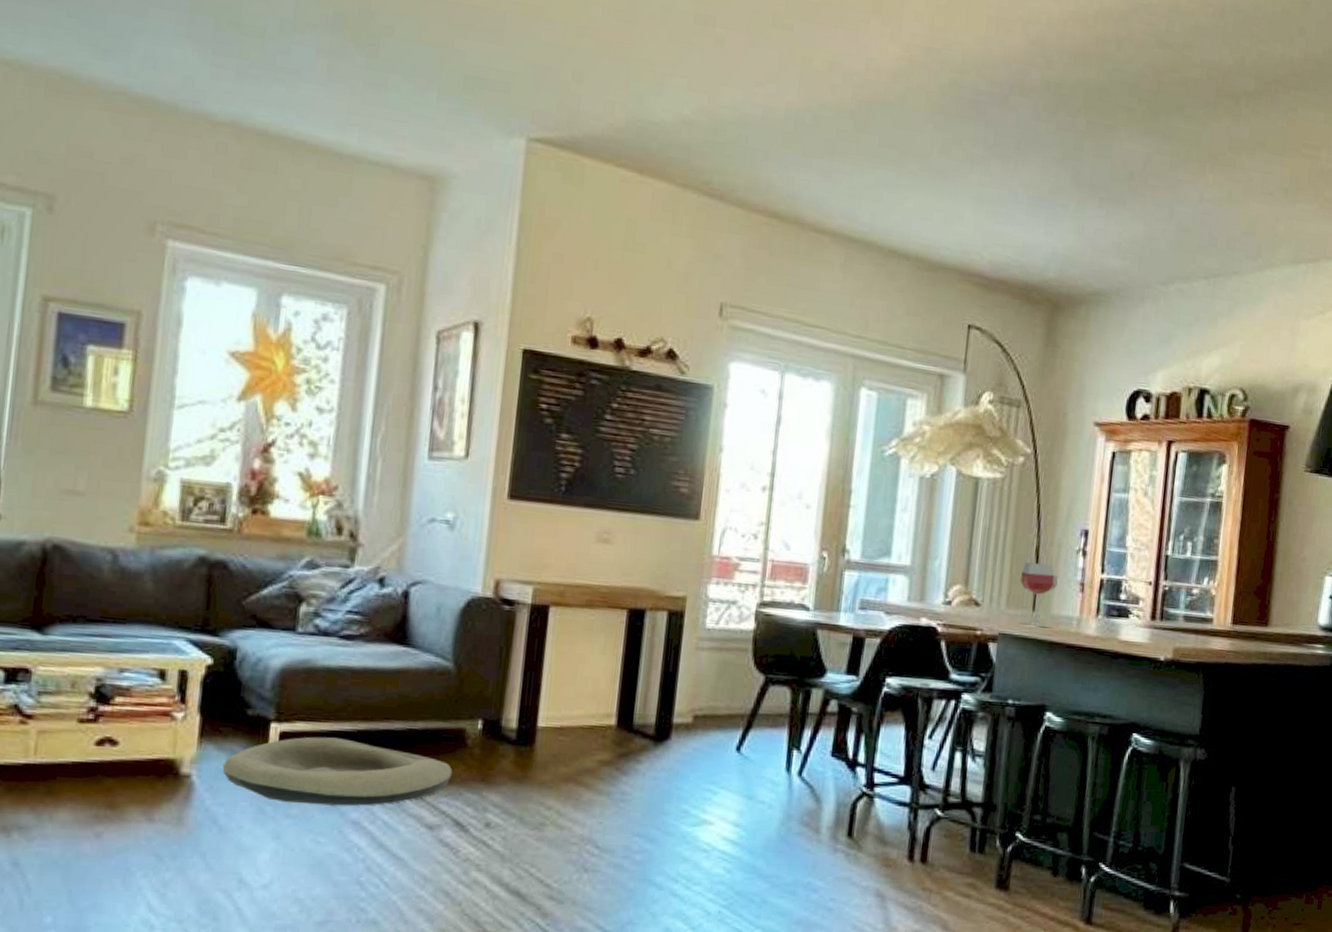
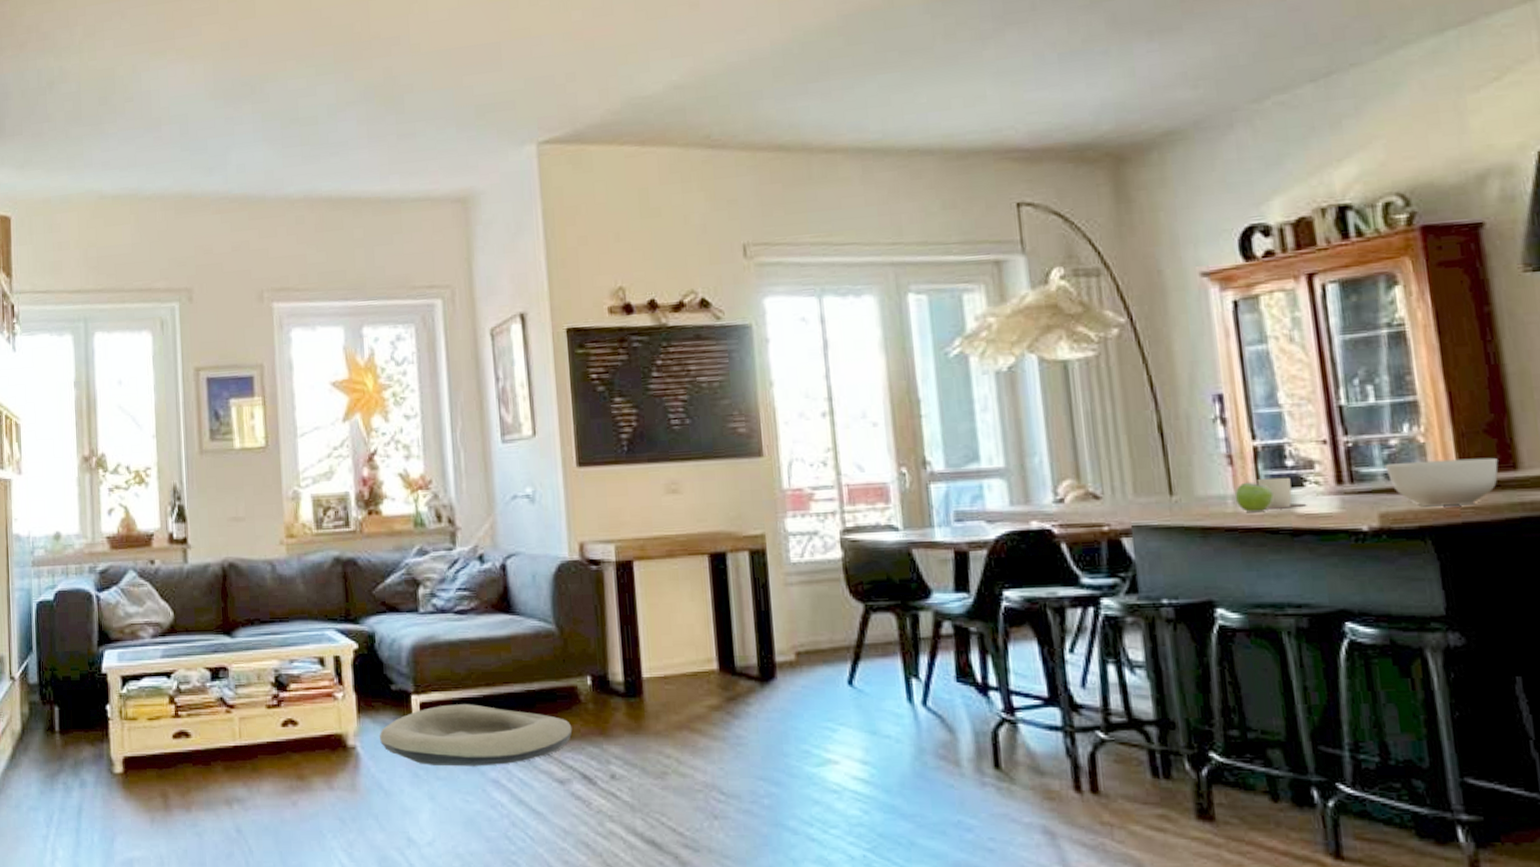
wineglass: present [1018,562,1058,629] -> none [1145,440,1201,514]
fruit: none [1079,608,1107,634] -> present [1234,482,1274,512]
cup: none [1097,606,1126,635] -> present [1256,477,1306,509]
bowl: none [1185,608,1258,650] -> present [1385,457,1499,507]

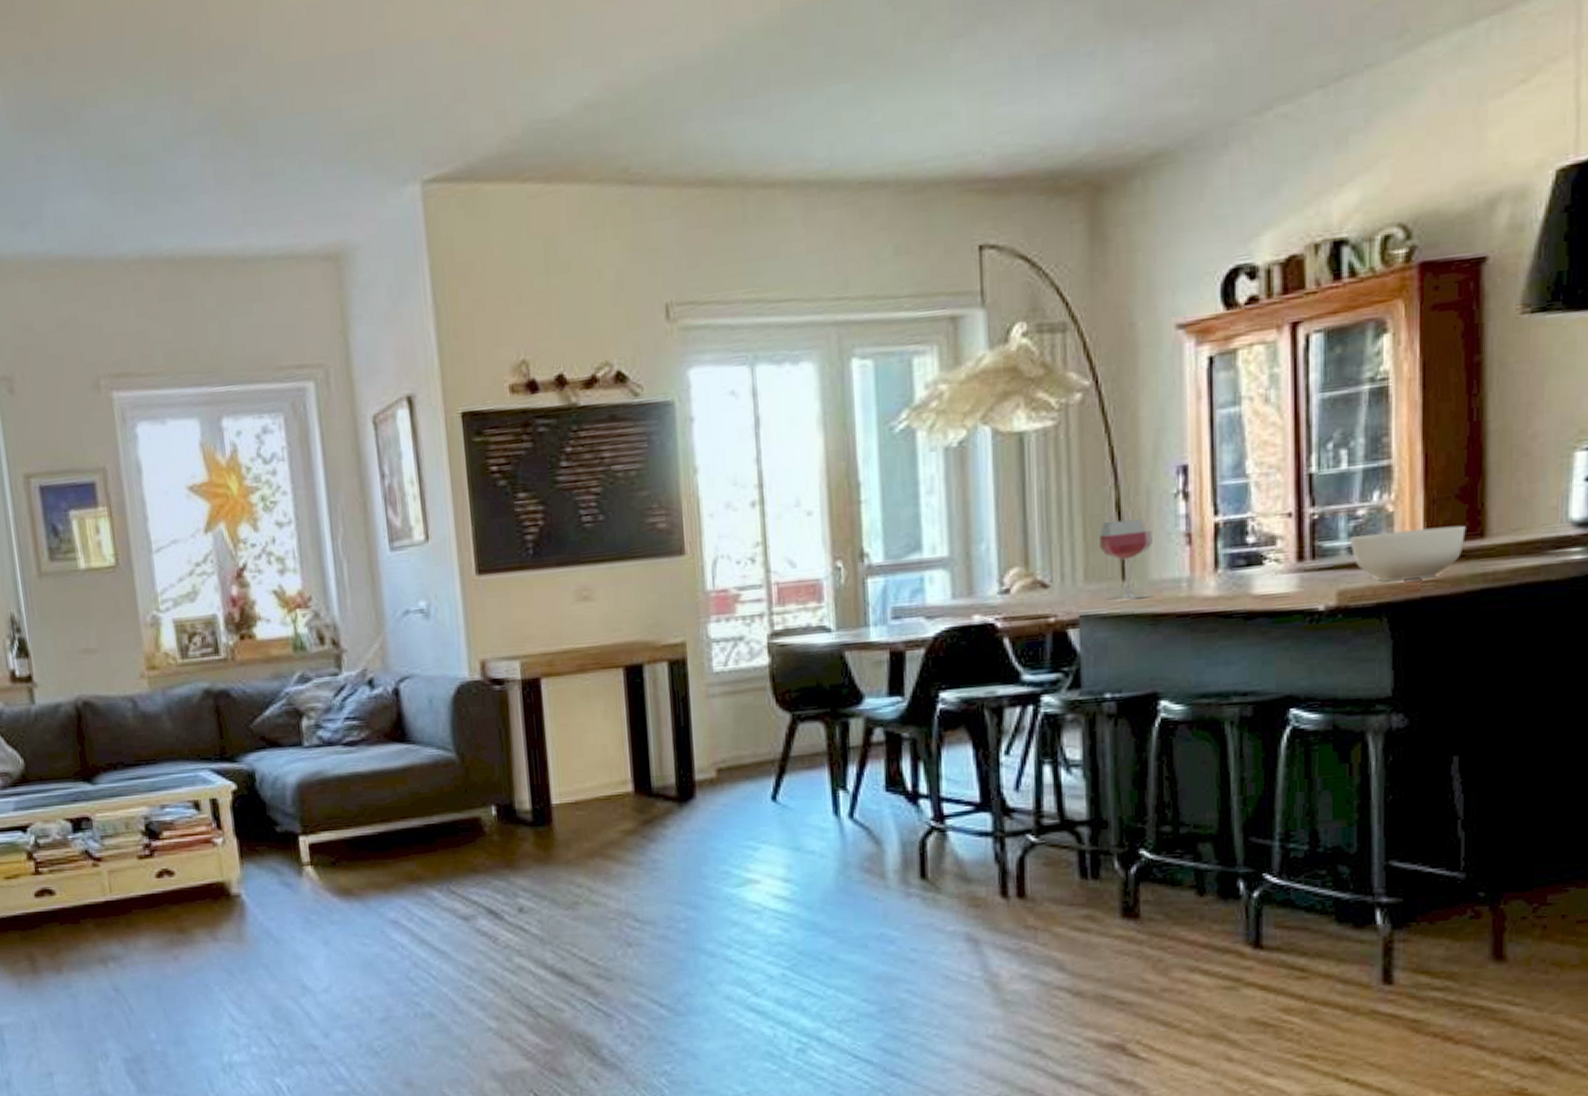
dog bed: present [379,704,573,767] -> none [265,842,477,910]
wineglass: none [1145,440,1201,514] -> present [1100,518,1153,602]
fruit: present [1234,482,1274,512] -> none [1190,562,1231,595]
cup: present [1256,477,1306,509] -> none [1214,555,1263,592]

